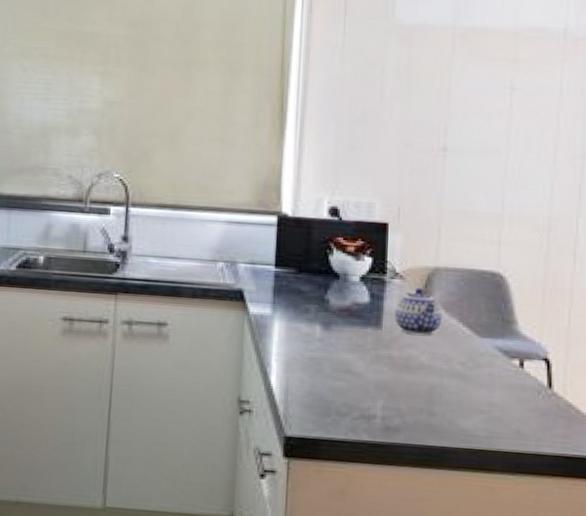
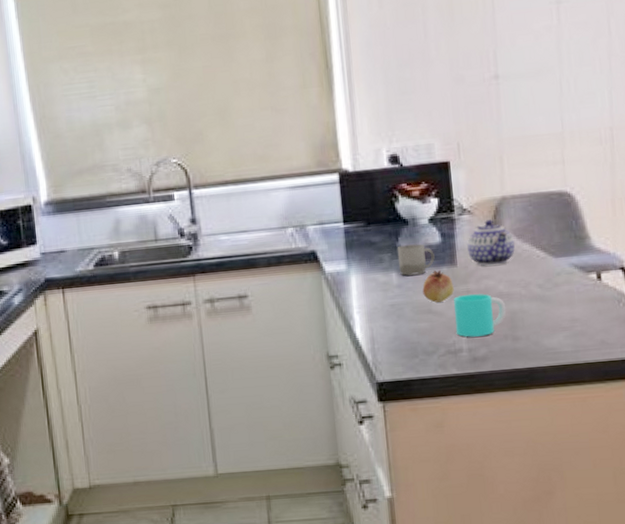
cup: none [323,299,361,332] -> present [397,243,435,276]
fruit: none [344,330,376,364] -> present [422,270,454,303]
cup: none [372,360,425,406] -> present [454,294,506,337]

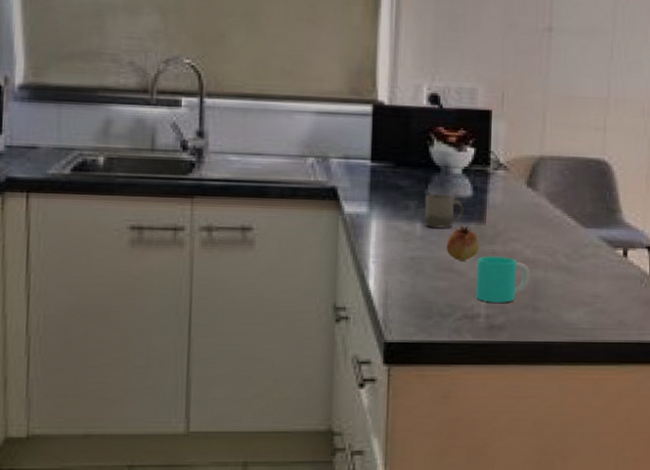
teapot: present [467,220,515,266] -> none [499,179,547,228]

